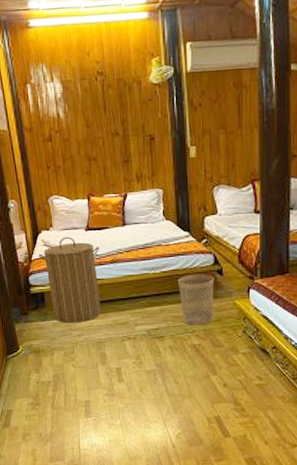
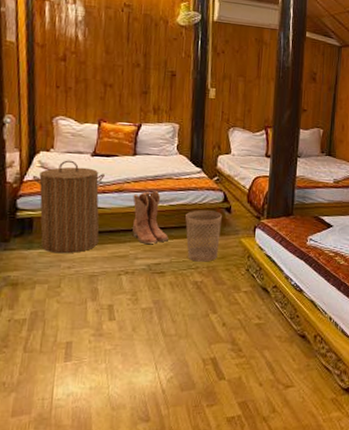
boots: none [127,259,164,311] -> present [132,191,168,245]

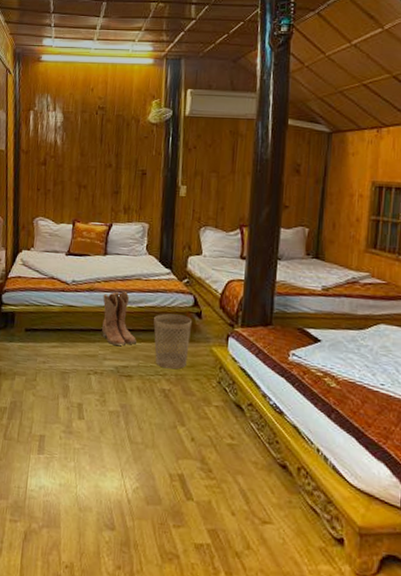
laundry hamper: present [32,160,105,254] -> none [15,258,77,349]

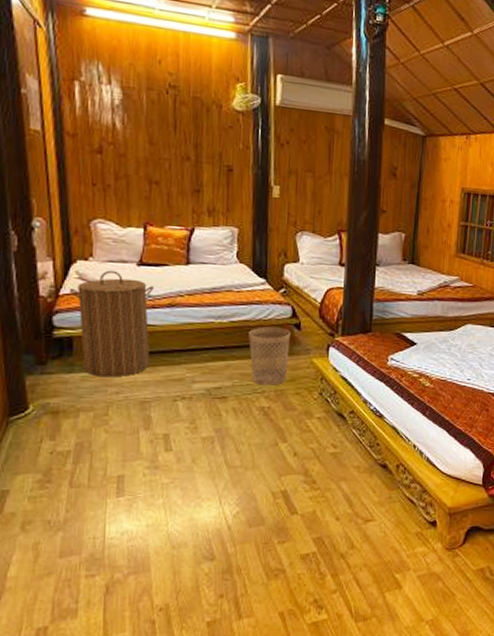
laundry hamper: none [15,258,77,349] -> present [69,270,154,378]
boots: present [102,291,136,346] -> none [187,305,230,367]

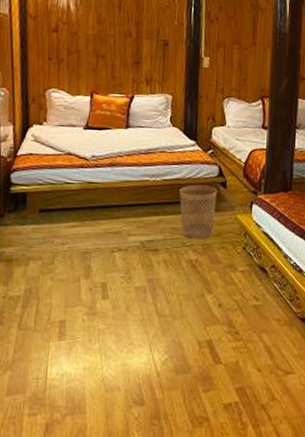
laundry hamper: present [69,270,154,378] -> none [25,133,97,230]

